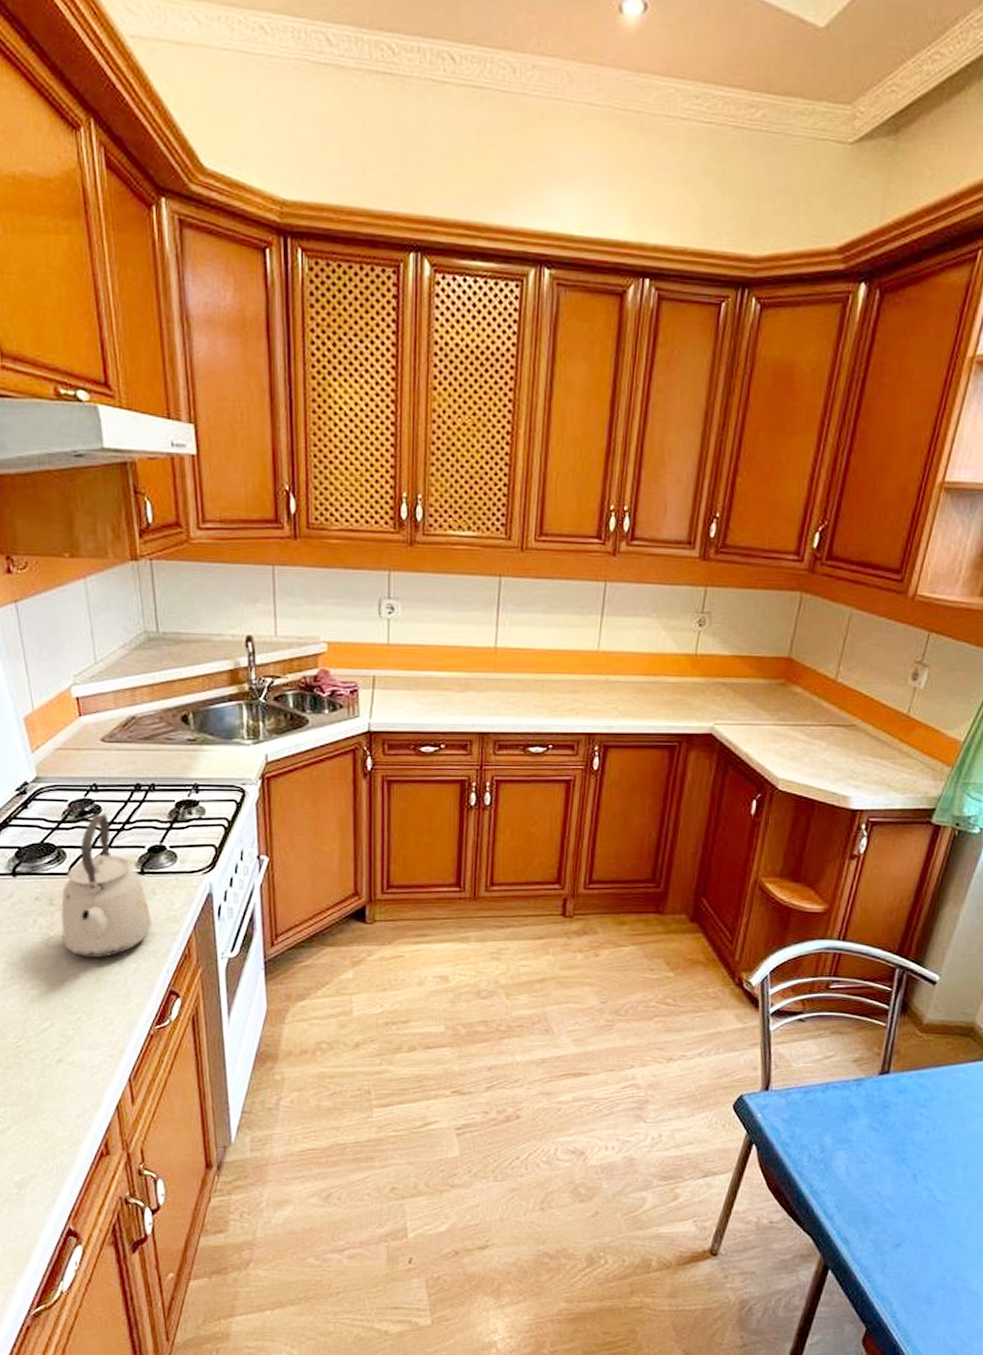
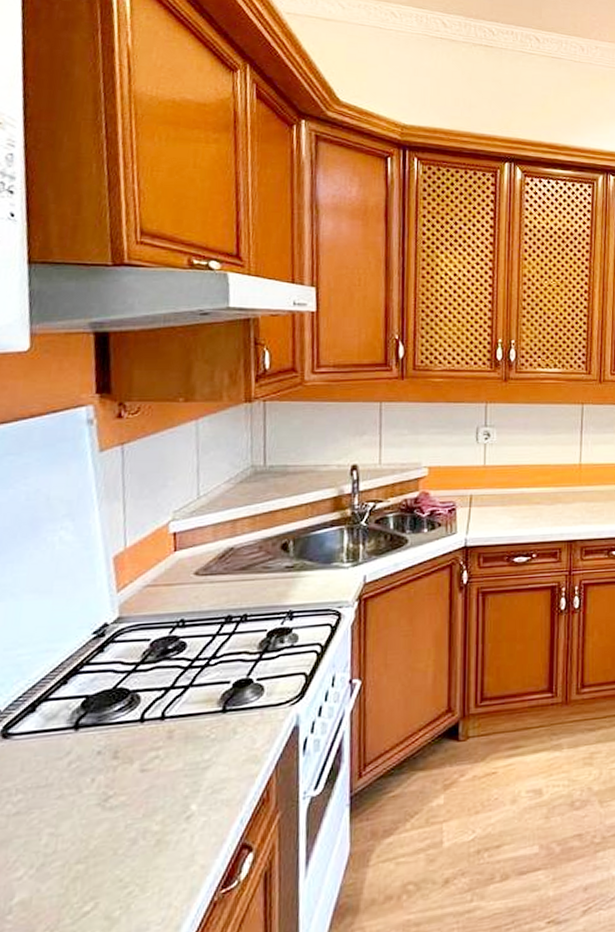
kettle: present [61,814,152,958] -> none [122,650,229,817]

